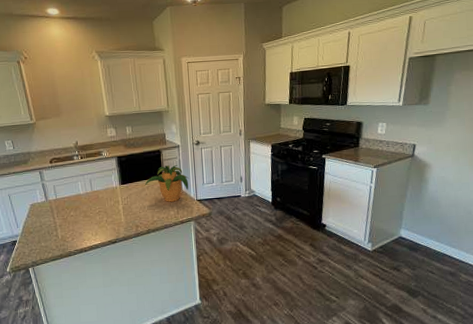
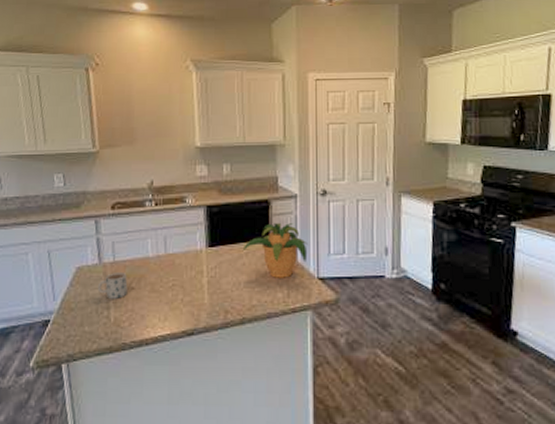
mug: none [47,206,68,224] -> present [97,273,128,299]

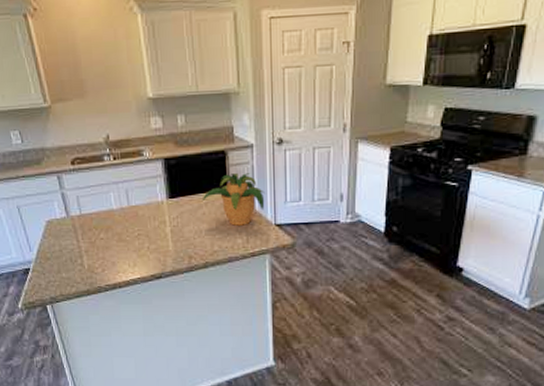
mug: present [97,273,128,299] -> none [68,225,97,248]

